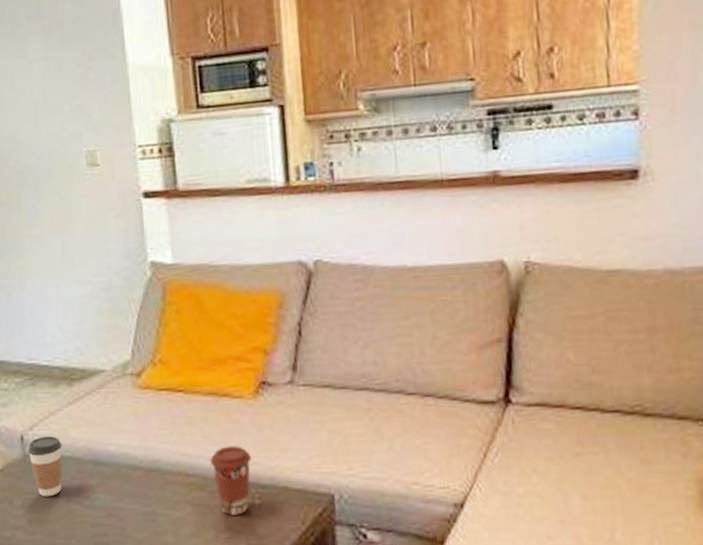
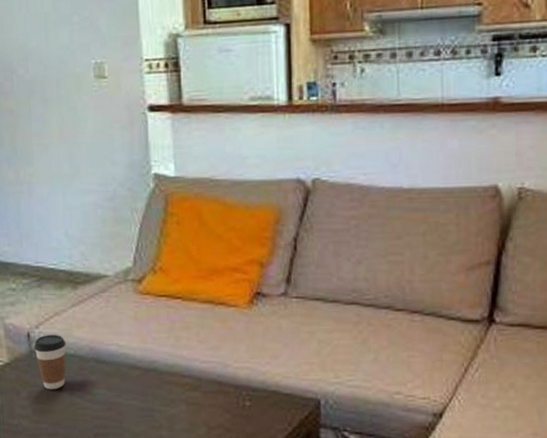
coffee cup: present [210,446,252,515] -> none [204,351,245,414]

